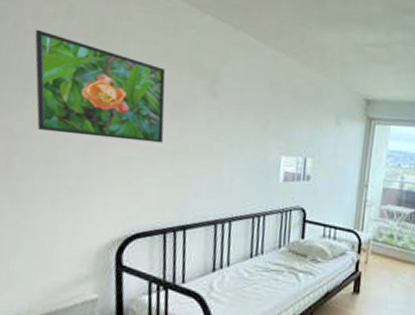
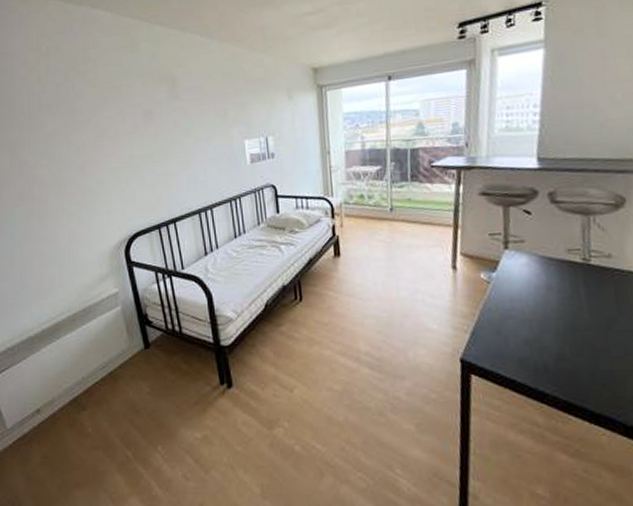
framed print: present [34,29,166,143] -> none [27,74,142,159]

